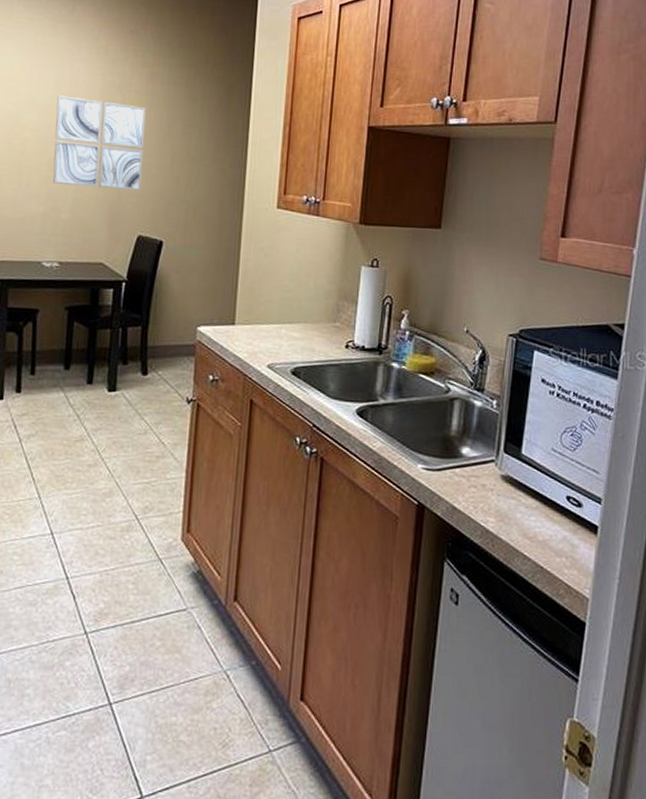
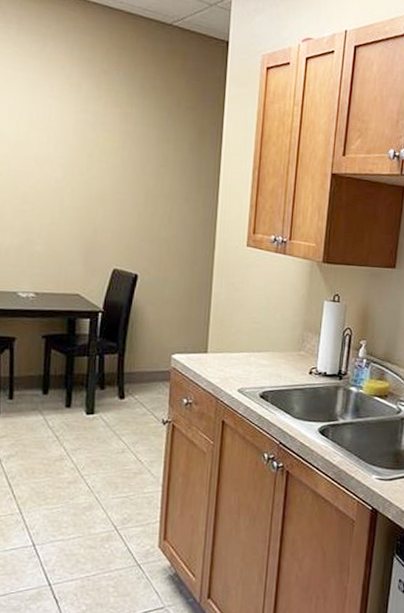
wall art: present [53,95,146,191] -> none [27,130,120,227]

